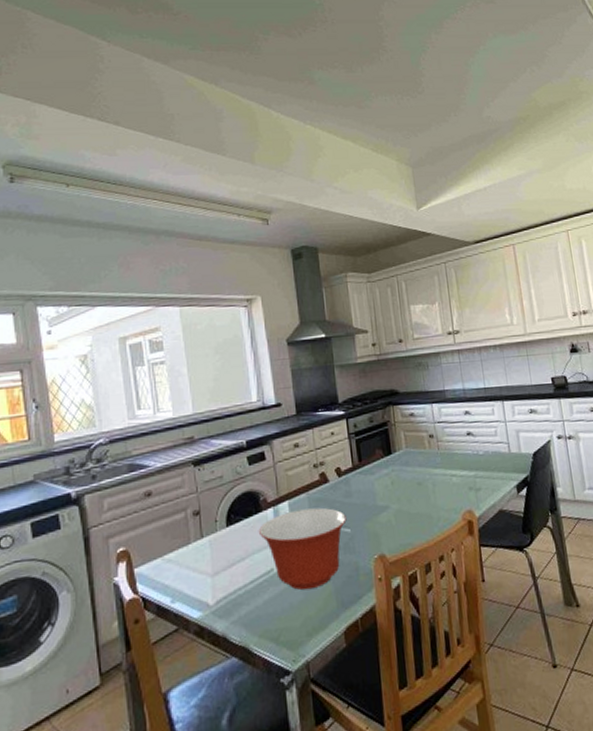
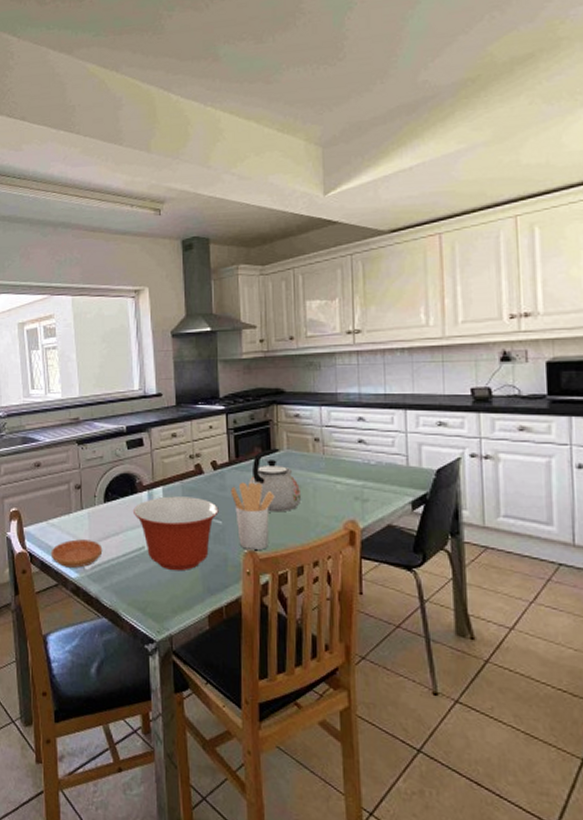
saucer: none [168,570,228,608] -> present [50,539,103,568]
utensil holder: none [356,484,399,555] -> present [230,482,275,551]
kettle: none [372,448,423,513] -> present [247,448,302,513]

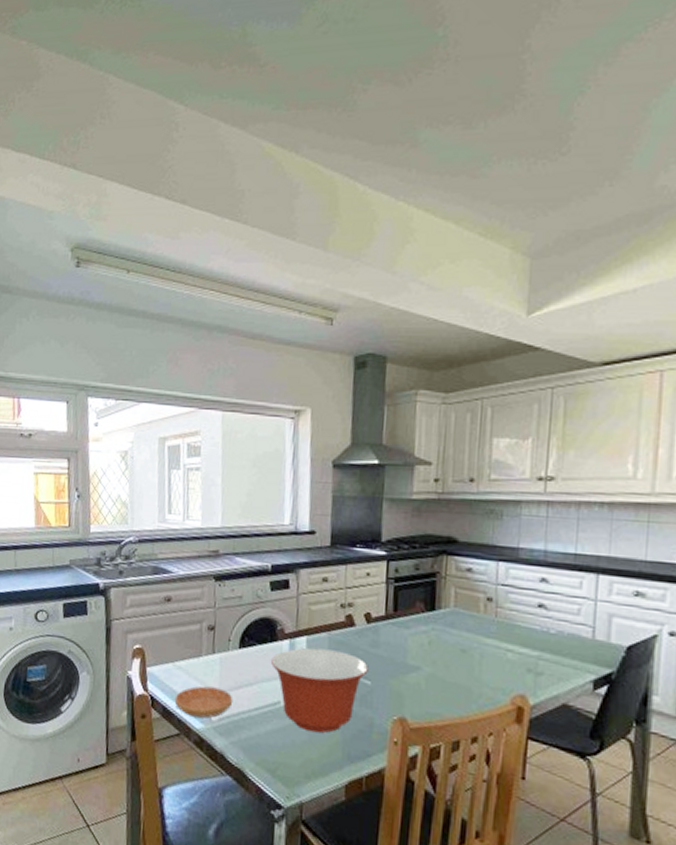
utensil holder: present [230,482,275,551] -> none [384,639,435,719]
kettle: present [247,448,302,513] -> none [403,604,466,678]

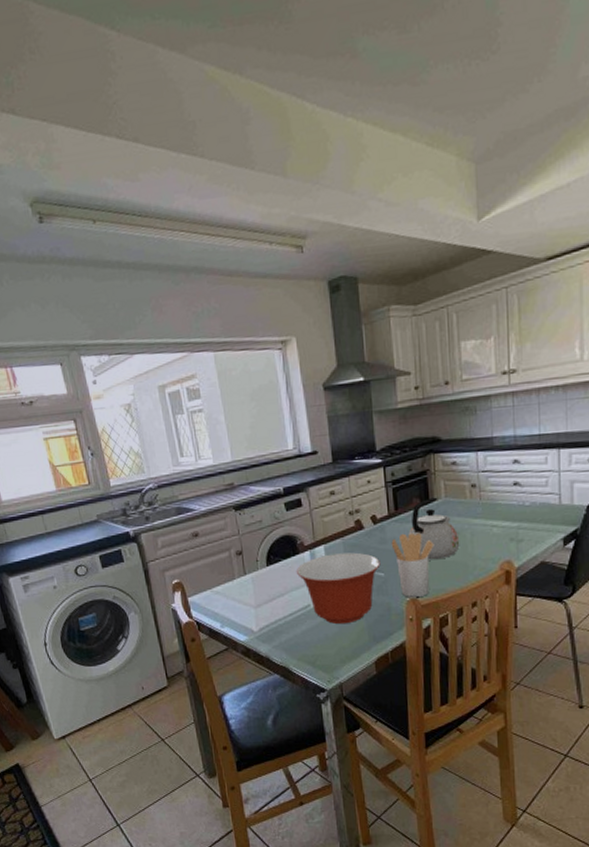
saucer: present [174,686,233,718] -> none [217,603,270,632]
utensil holder: none [384,639,435,719] -> present [391,533,434,598]
kettle: none [403,604,466,678] -> present [407,497,460,560]

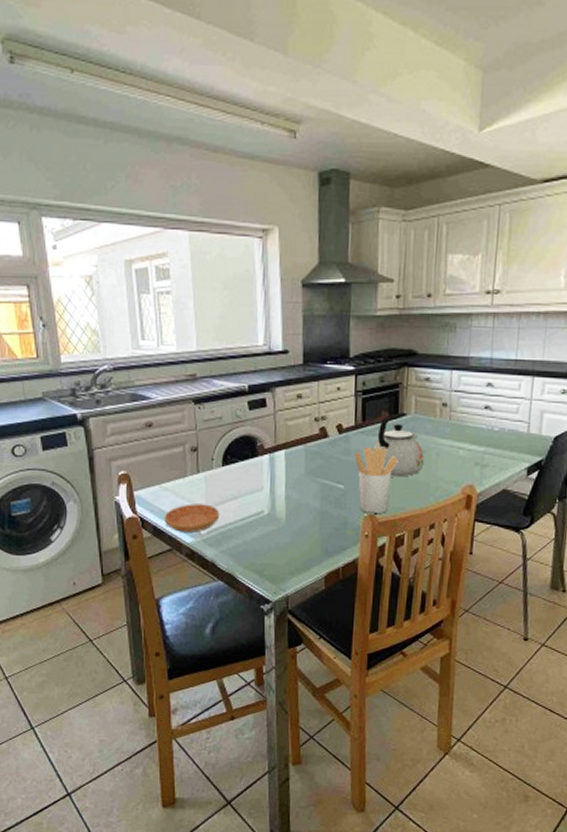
saucer: none [217,603,270,632] -> present [164,503,220,533]
mixing bowl: present [295,552,381,625] -> none [252,460,342,535]

